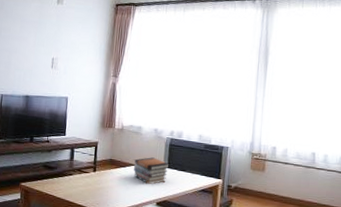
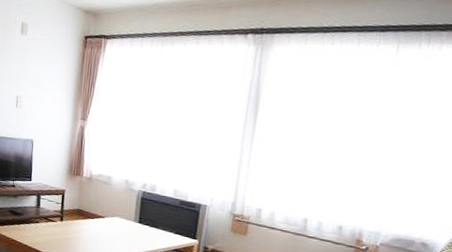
book stack: present [133,157,170,185] -> none [101,210,141,239]

